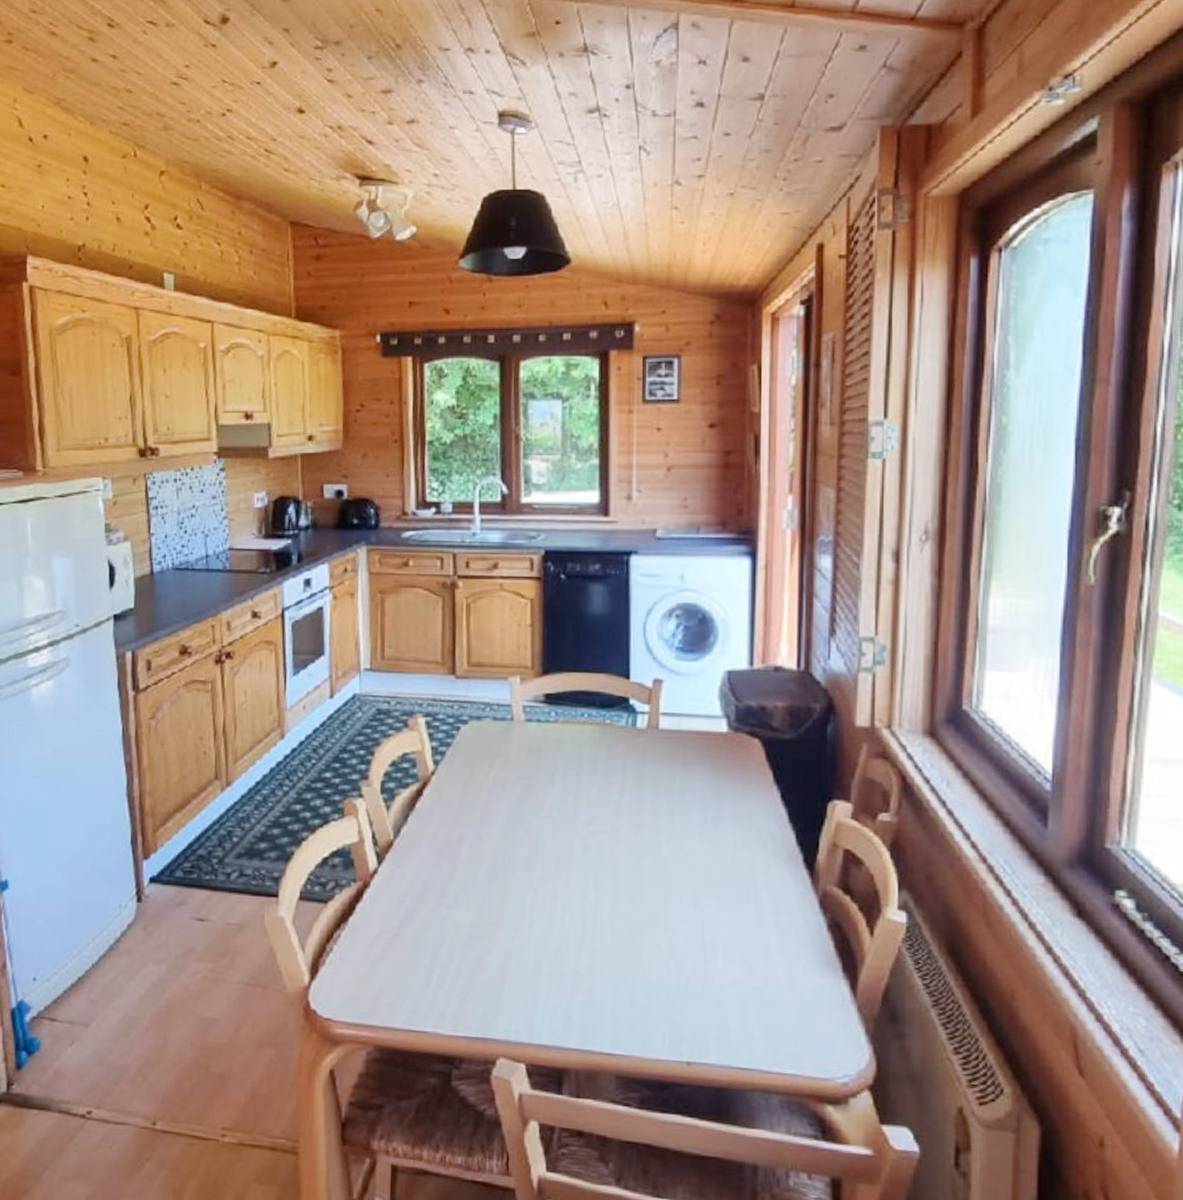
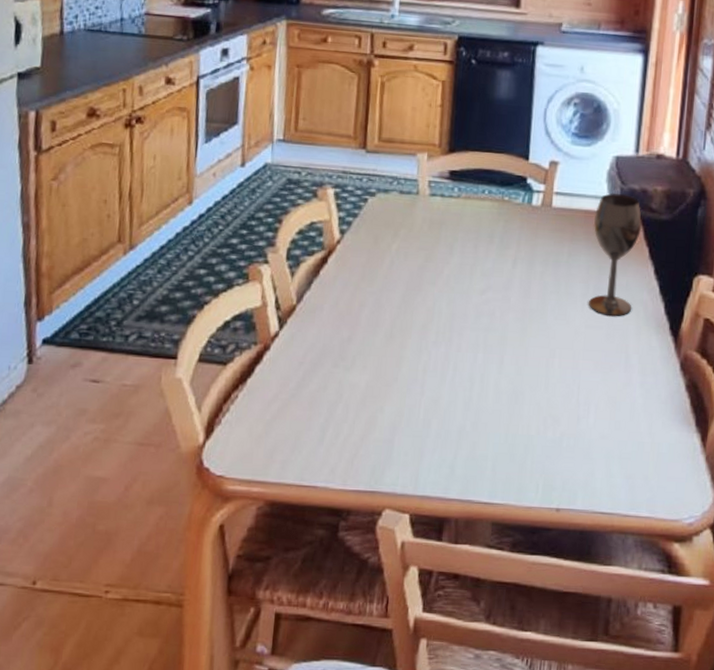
wine glass: none [707,711,763,849] -> present [589,192,643,317]

